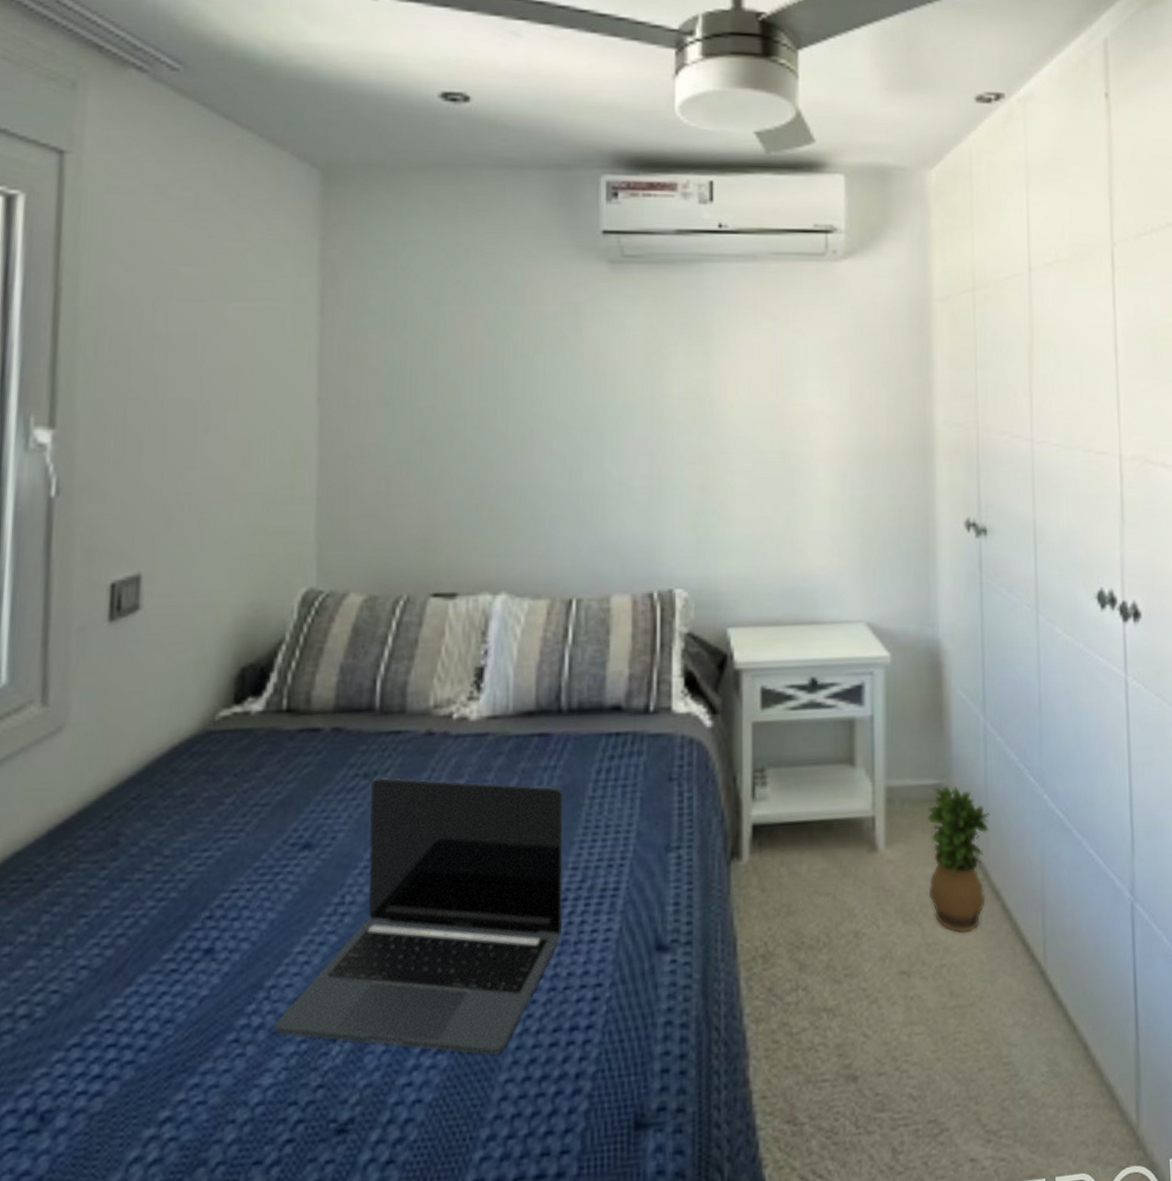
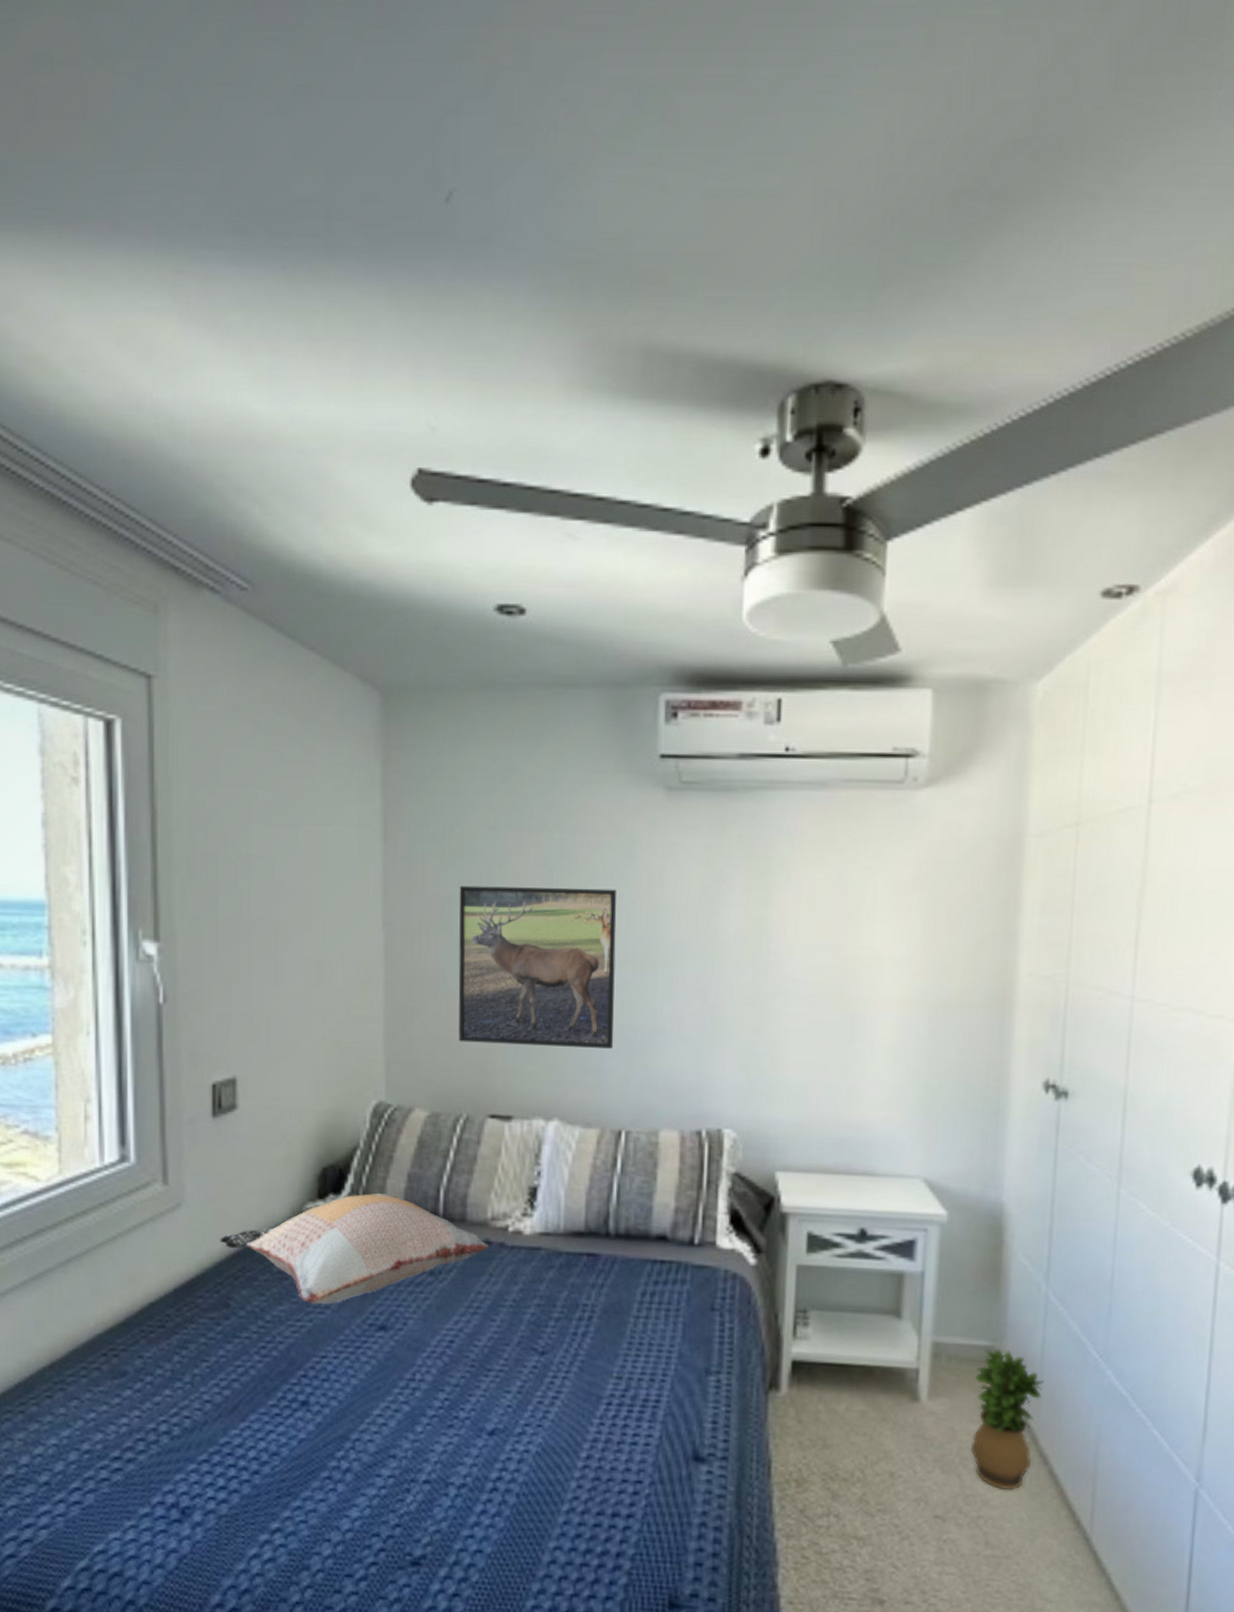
decorative pillow: none [110,690,432,829] -> present [220,1192,489,1304]
laptop: present [274,778,564,1055] -> none [359,1277,609,1525]
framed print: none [399,357,564,519] -> present [458,885,617,1049]

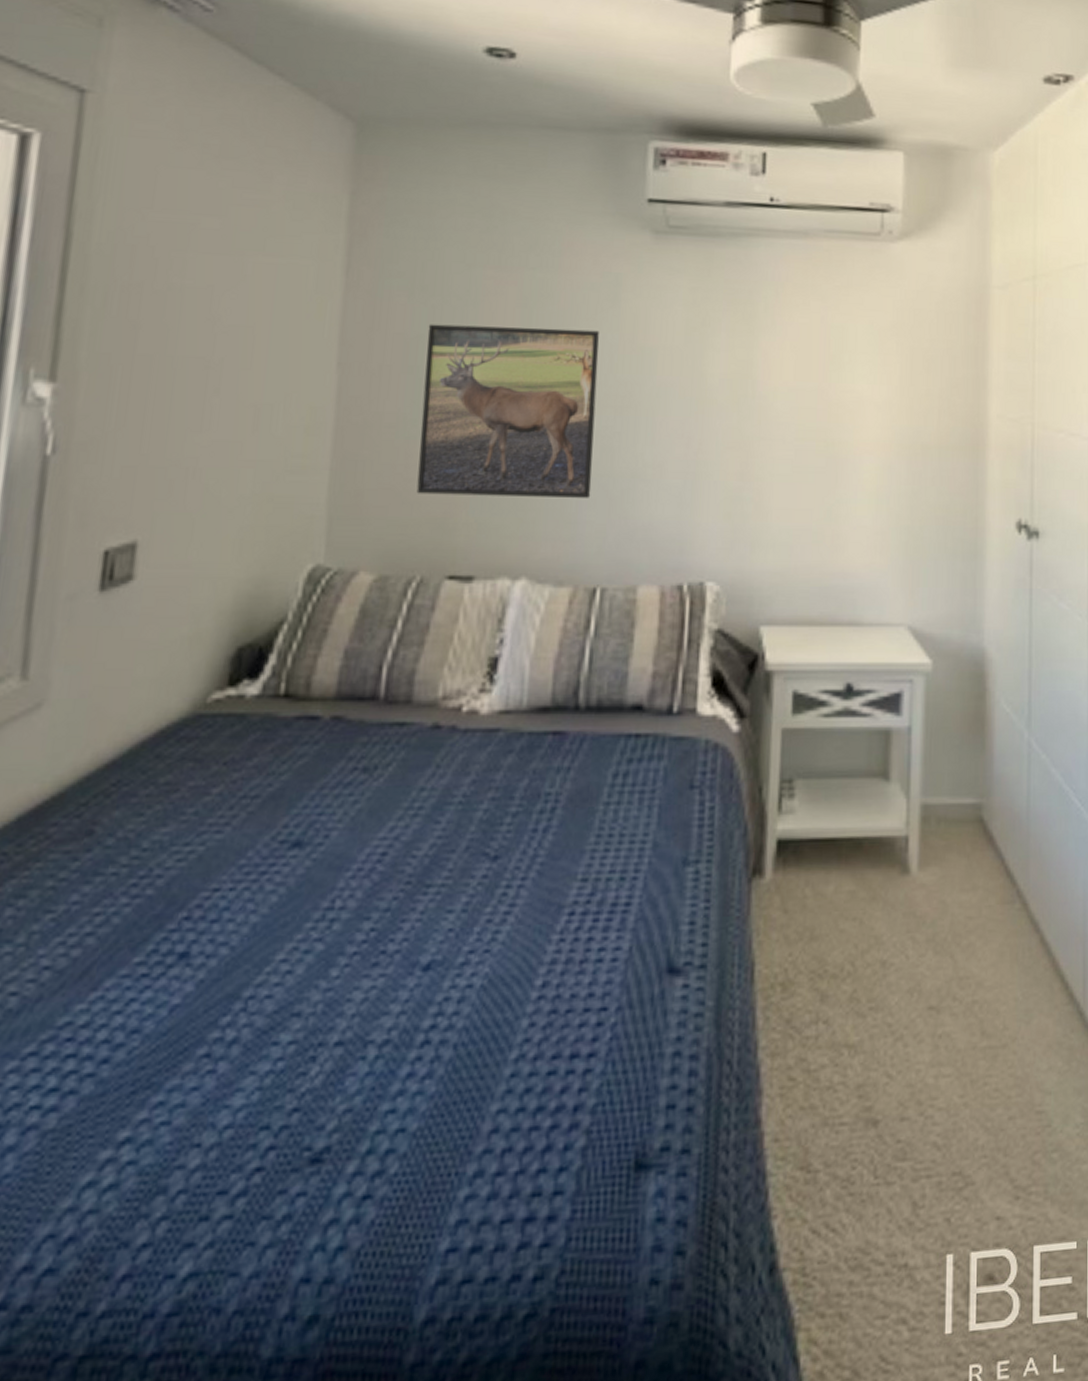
decorative pillow: present [220,1192,489,1304] -> none [90,674,438,822]
potted plant: present [970,1349,1044,1490] -> none [962,806,1031,966]

